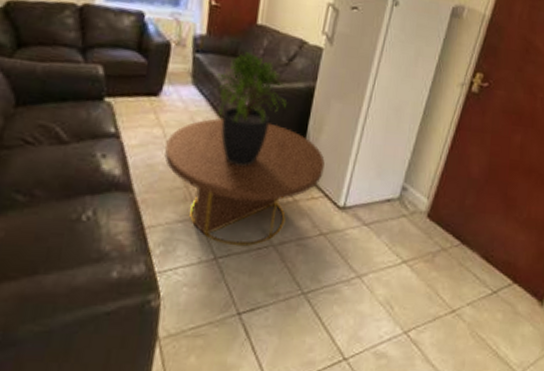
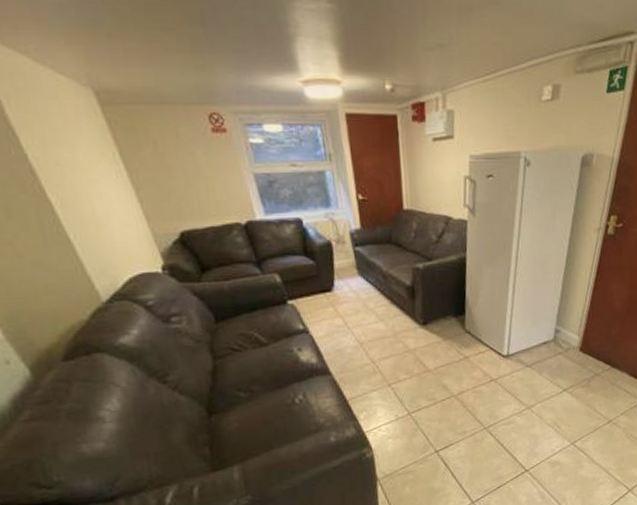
coffee table: present [164,118,325,246] -> none [348,296,486,402]
potted plant: present [217,52,287,166] -> none [378,237,443,337]

